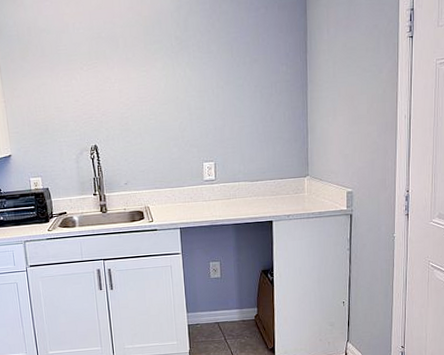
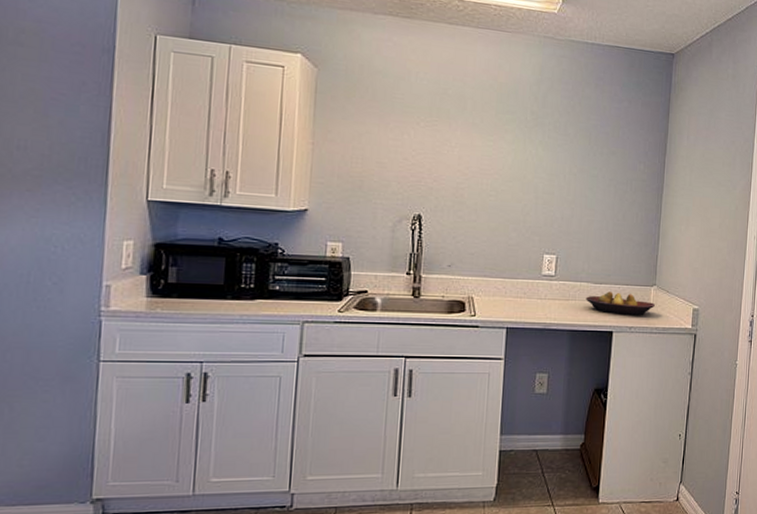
fruit bowl: none [245,186,309,206] -> present [585,291,655,316]

